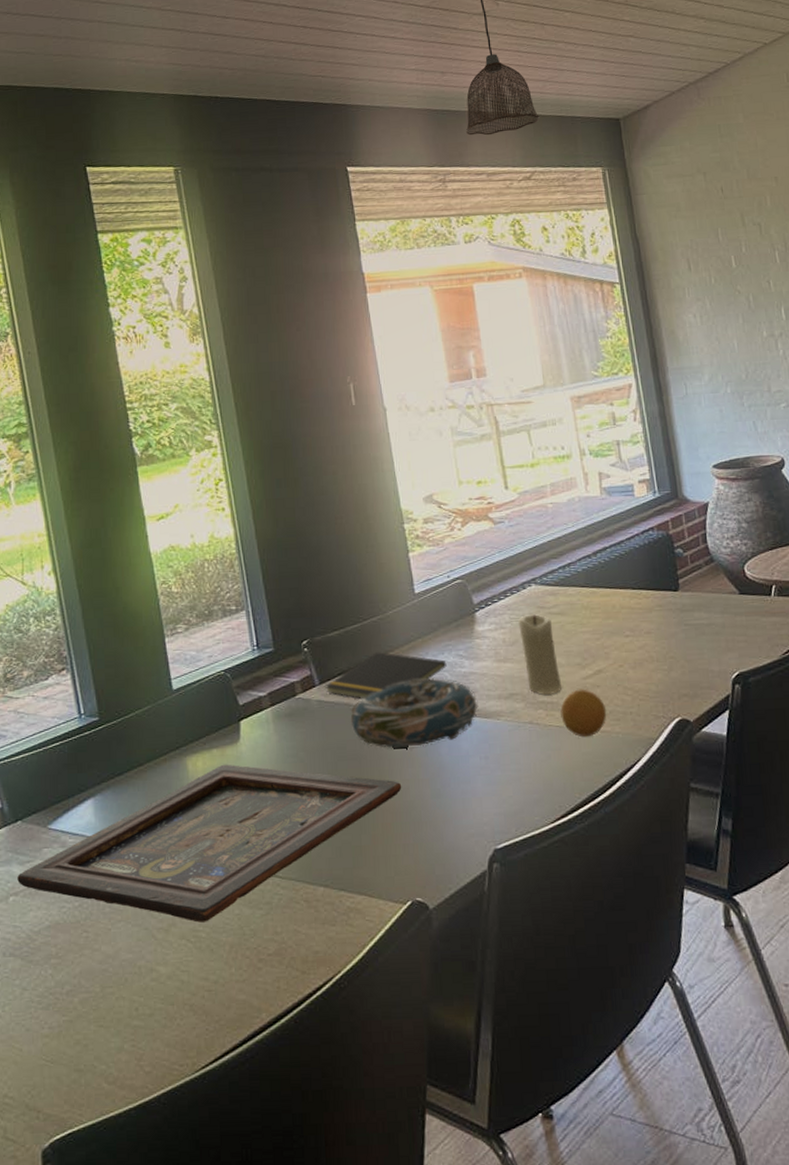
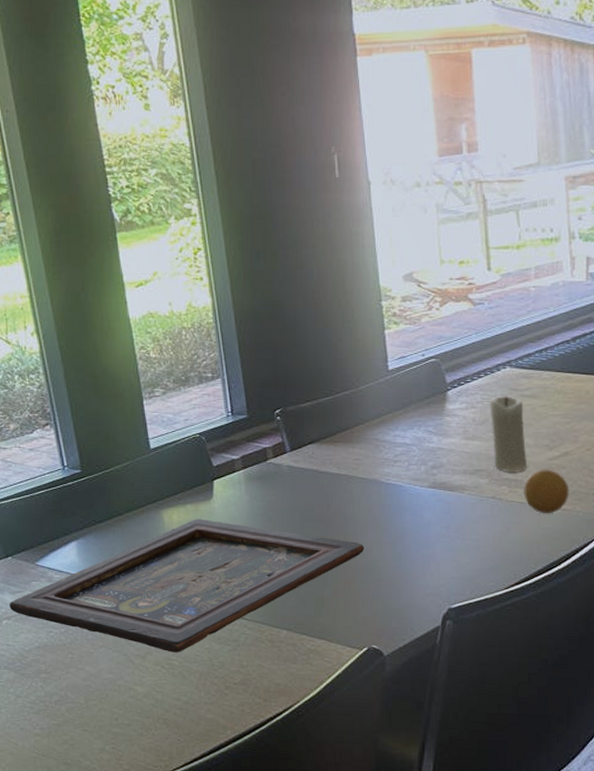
notepad: present [325,652,447,700] -> none [295,424,415,467]
decorative bowl: present [350,678,479,750] -> none [319,451,444,514]

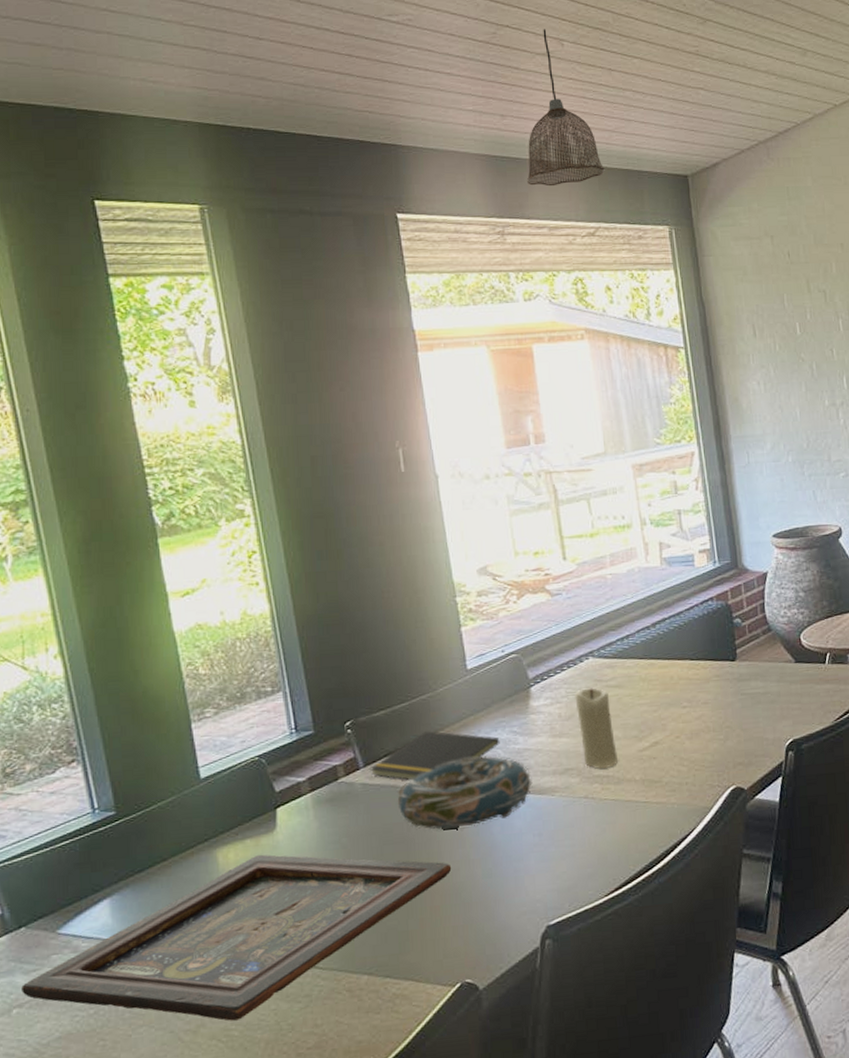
notepad: none [295,424,415,467] -> present [370,731,500,781]
decorative bowl: none [319,451,444,514] -> present [397,756,533,831]
fruit: present [522,469,570,514] -> none [615,761,663,810]

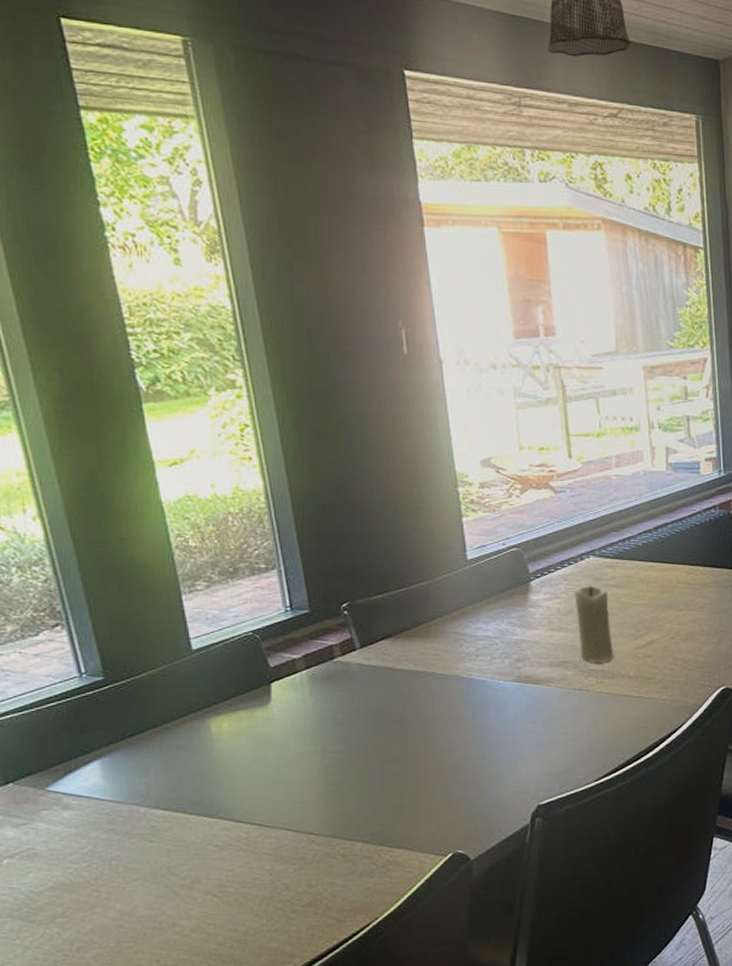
religious icon: present [21,854,452,1021] -> none [11,726,447,879]
notepad: present [370,731,500,781] -> none [366,617,498,664]
decorative bowl: present [397,756,533,831] -> none [393,644,529,713]

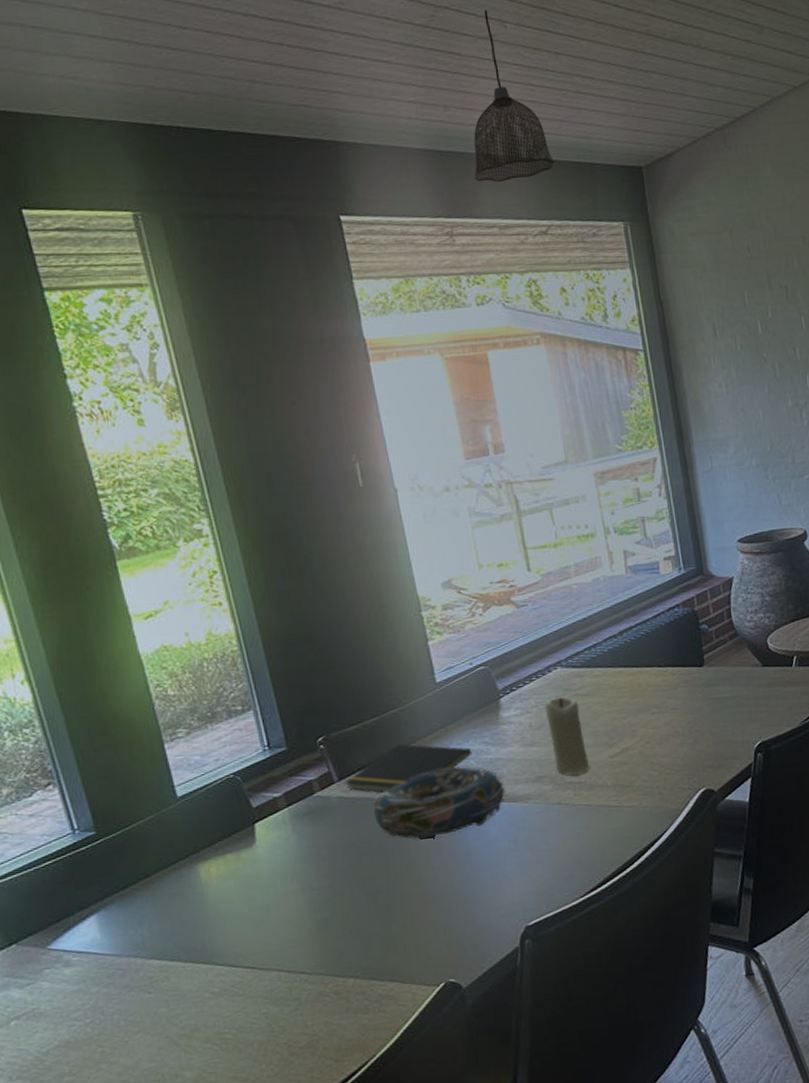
notepad: none [366,617,498,664] -> present [344,744,472,793]
decorative bowl: none [393,644,529,713] -> present [372,766,506,840]

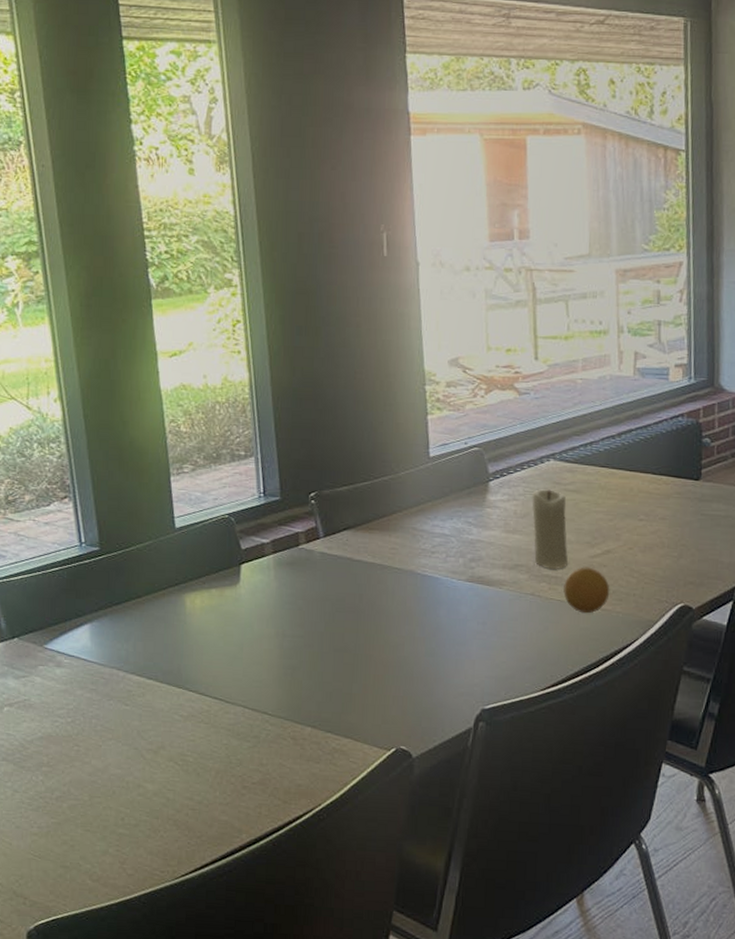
notepad: present [344,744,472,793] -> none [329,511,454,556]
decorative bowl: present [372,766,506,840] -> none [352,541,482,607]
fruit: none [588,767,635,814] -> present [562,567,610,614]

